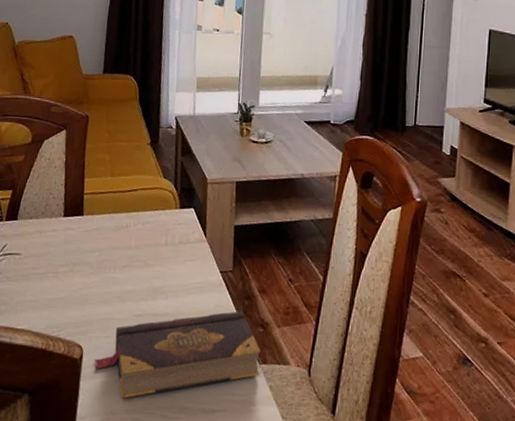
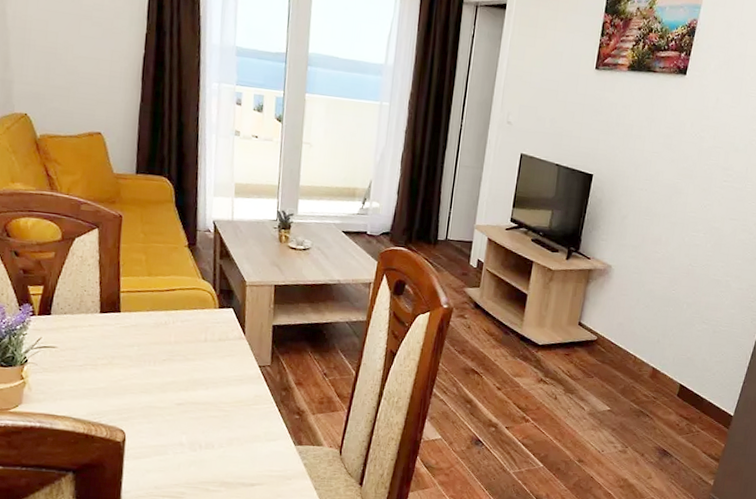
book: present [94,311,261,399] -> none [136,400,297,475]

